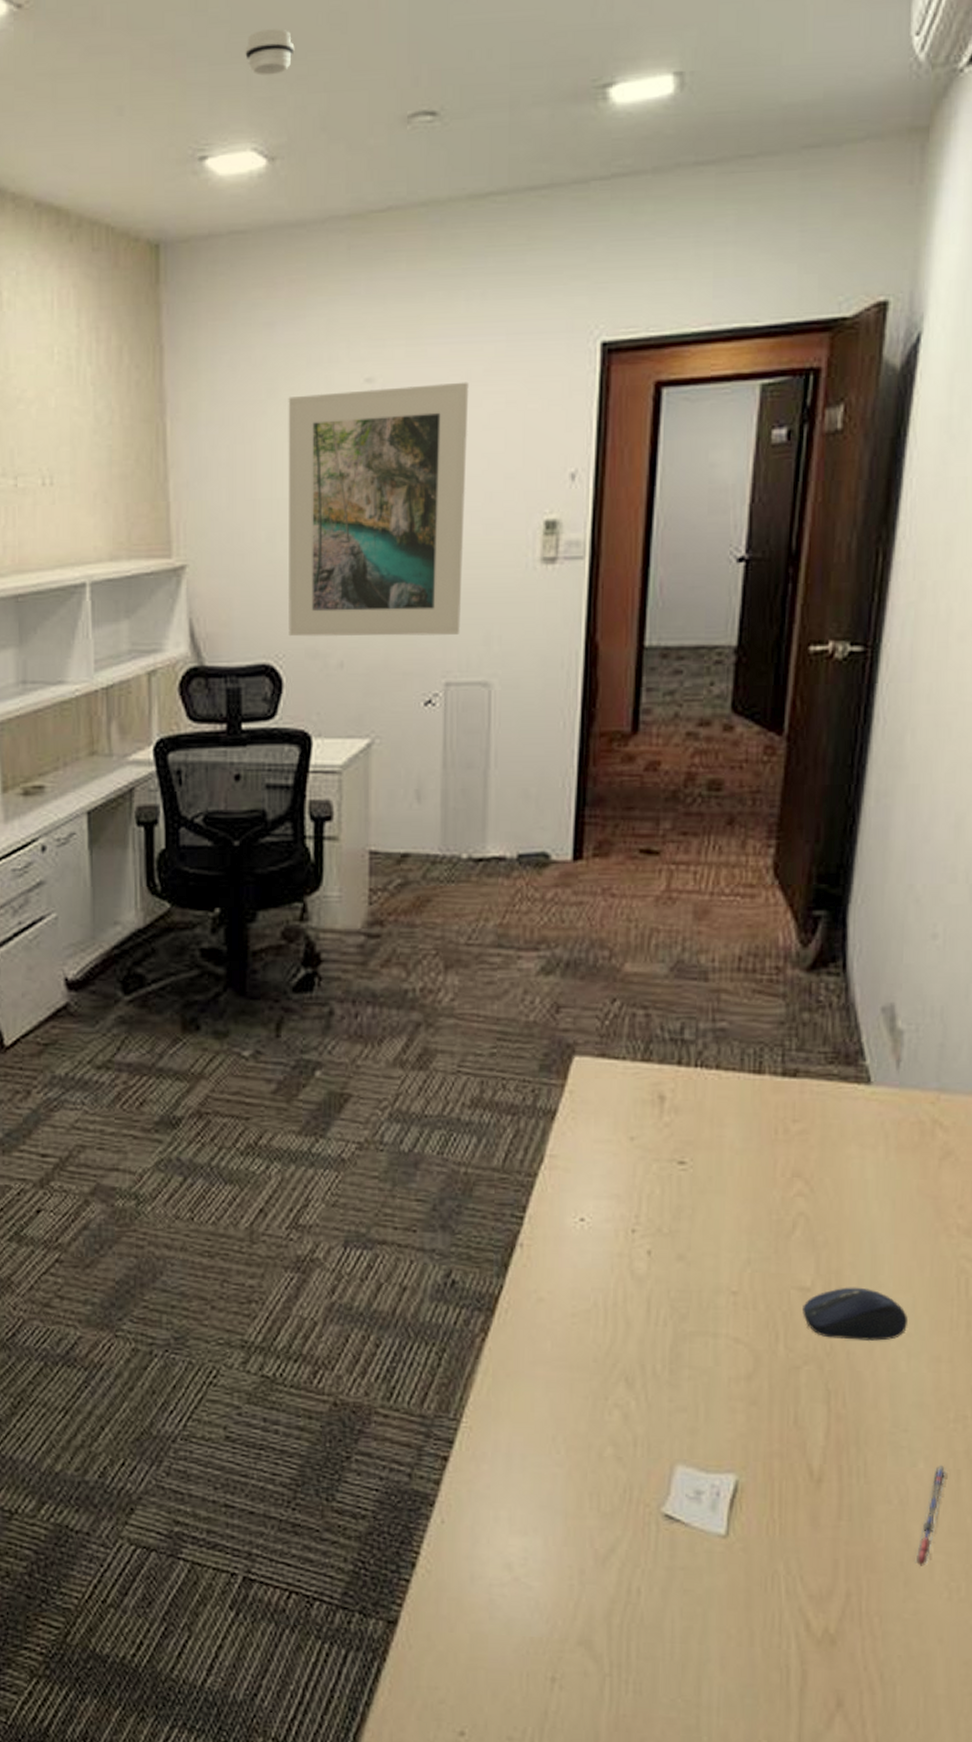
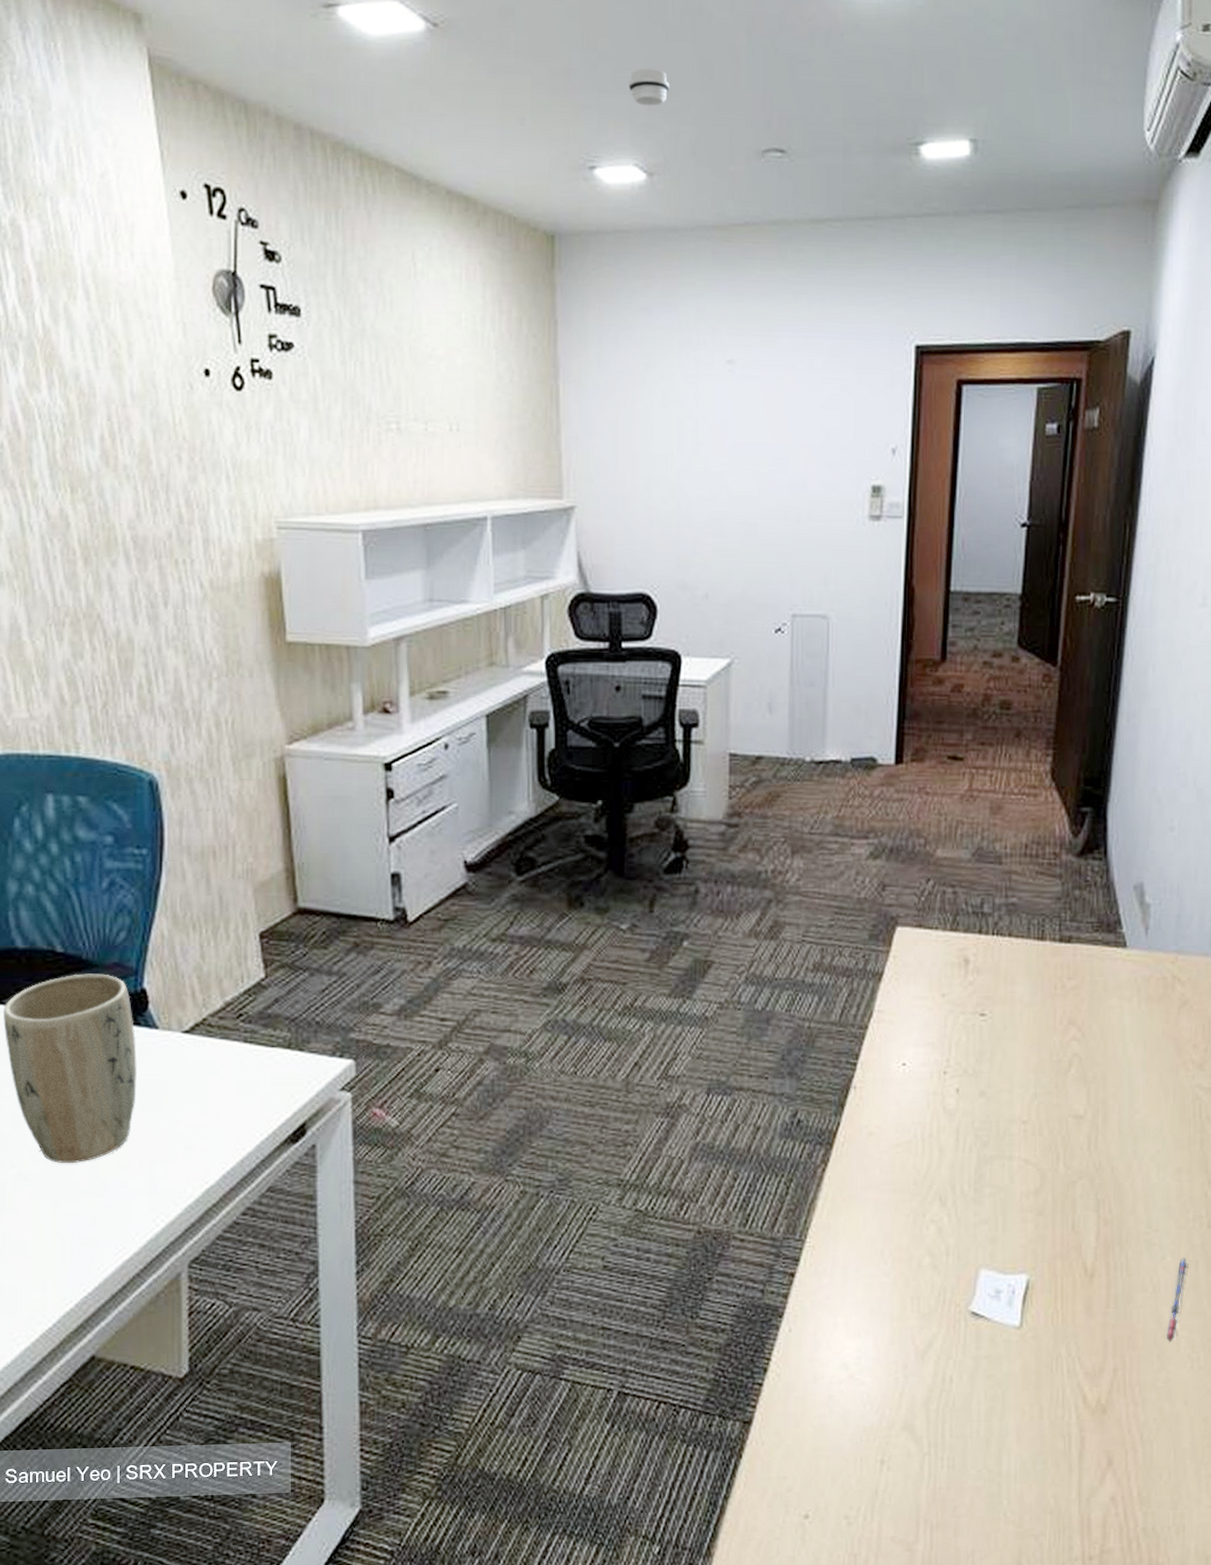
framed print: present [288,382,469,637] -> none [662,369,811,575]
computer mouse: present [803,1287,907,1341] -> none [1077,1114,1157,1157]

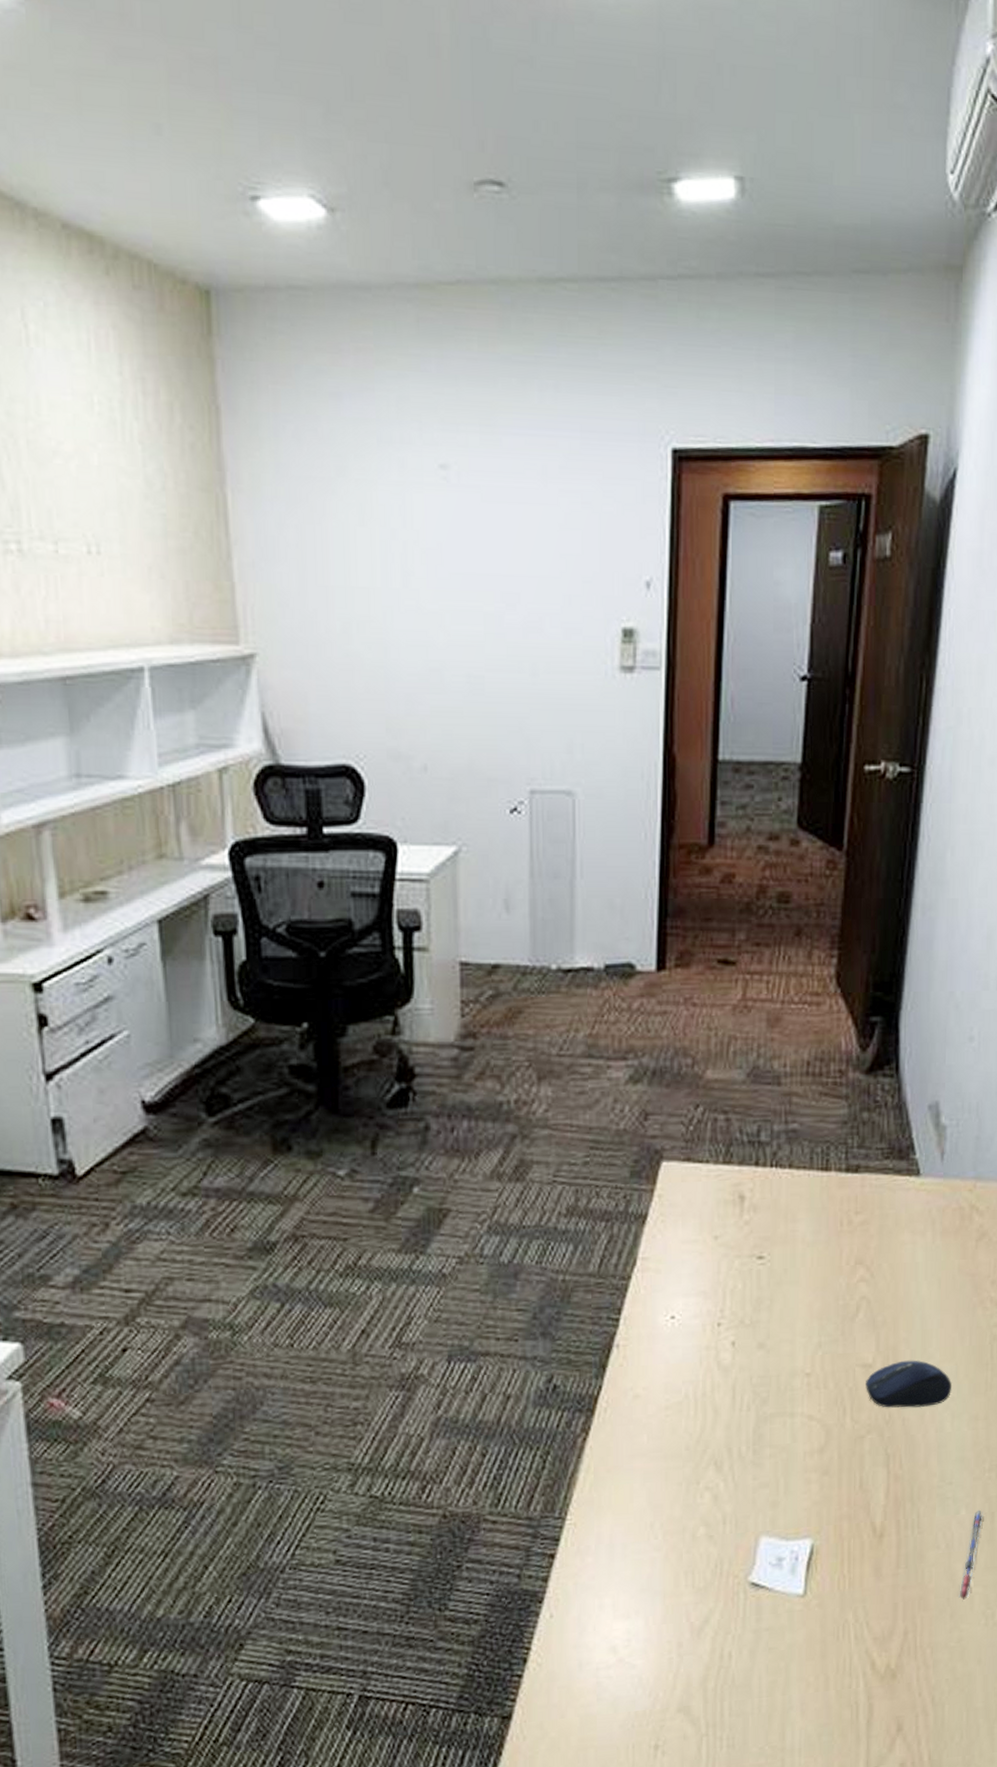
smoke detector: present [629,68,670,106] -> none [297,60,352,115]
computer mouse: none [1077,1114,1157,1157] -> present [866,1360,951,1408]

